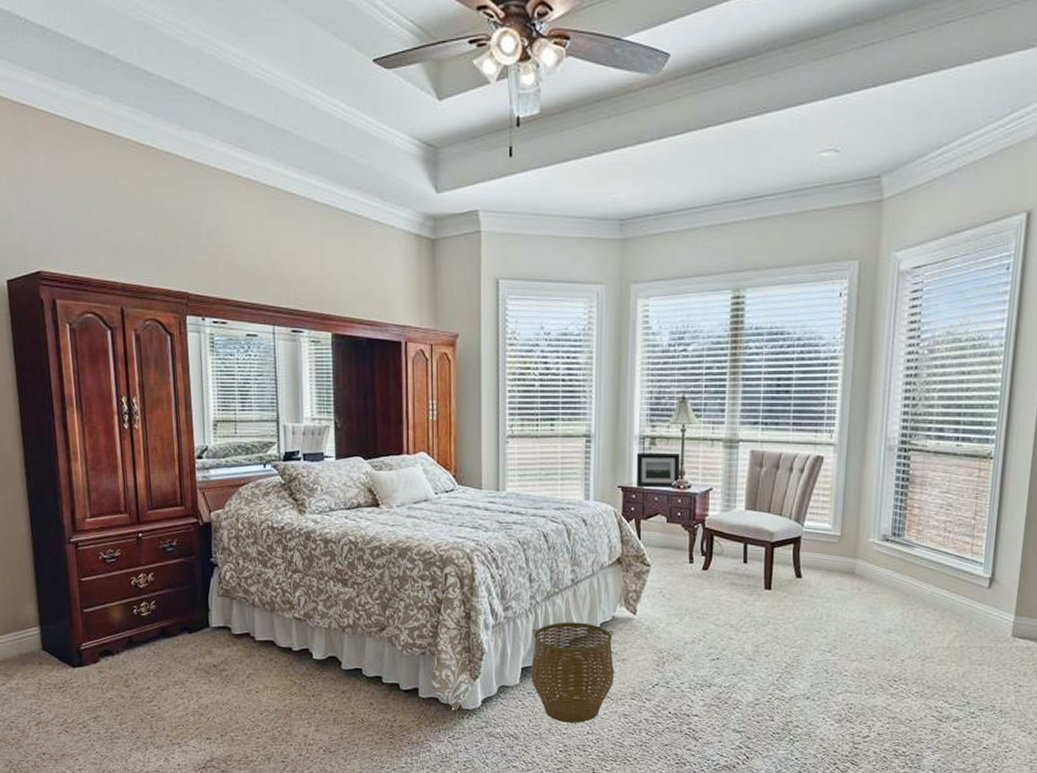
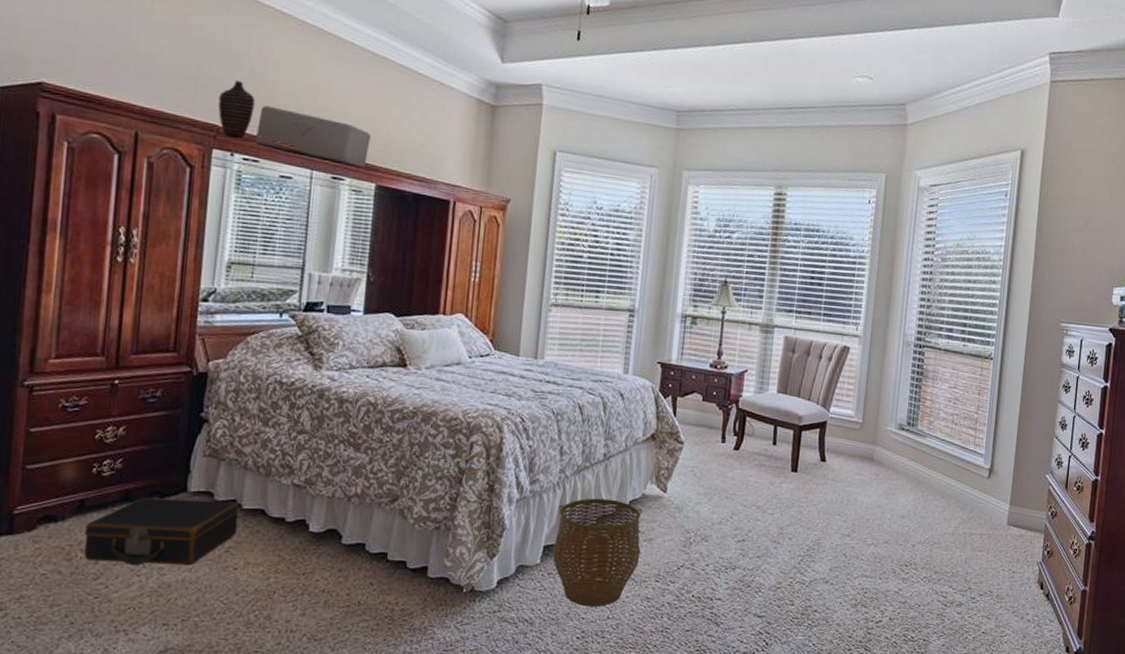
suitcase: none [135,633,254,690] -> present [83,497,240,565]
decorative vase: none [184,247,216,304] -> present [218,81,255,140]
decorative box: none [220,268,322,319] -> present [254,105,371,169]
picture frame: present [636,453,681,489] -> none [675,331,719,368]

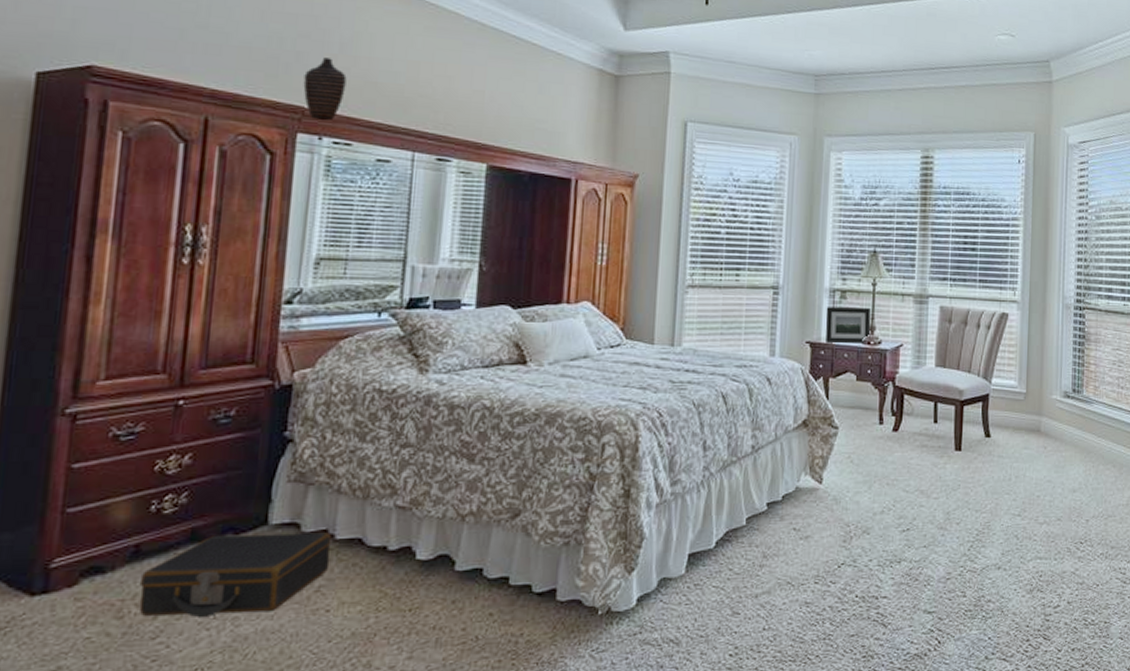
decorative box: present [254,105,371,169] -> none [346,83,481,148]
basket: present [552,498,642,607] -> none [698,495,797,618]
picture frame: none [675,331,719,368] -> present [825,307,871,345]

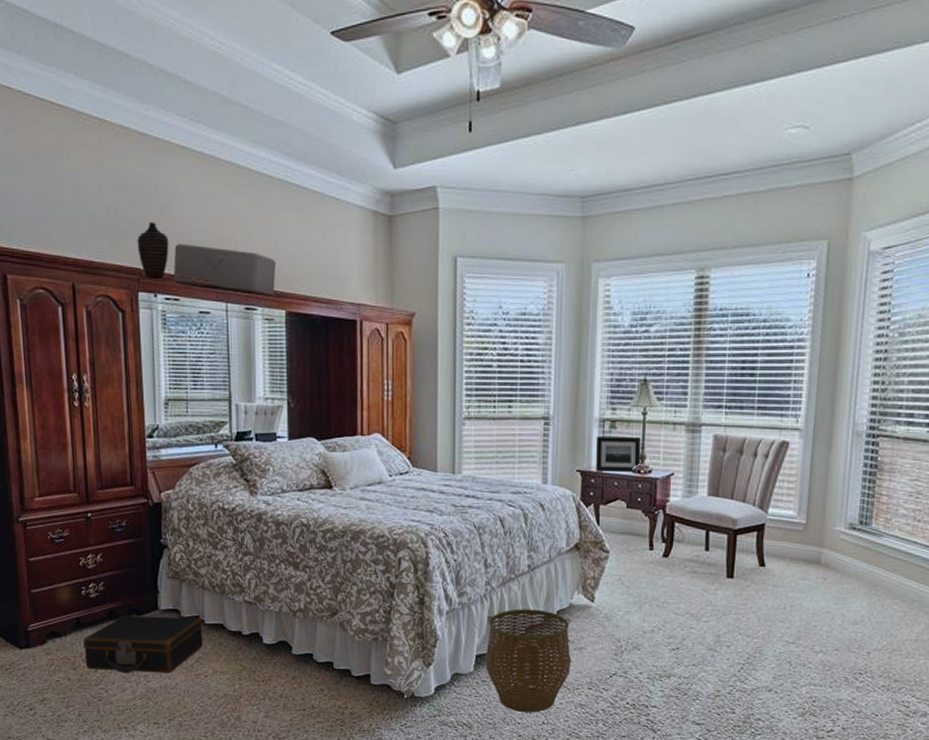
decorative box: none [346,83,481,148] -> present [173,244,276,296]
basket: none [698,495,797,618] -> present [484,609,572,712]

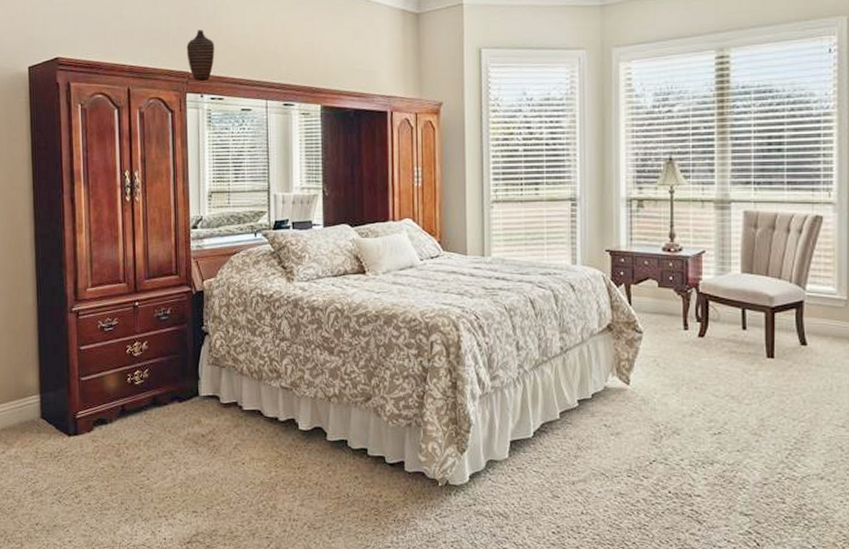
suitcase: present [82,615,204,673] -> none [127,402,241,460]
decorative box: present [173,244,276,296] -> none [218,48,312,93]
basket: present [484,609,572,712] -> none [519,392,609,502]
picture frame: present [595,437,641,473] -> none [624,216,671,252]

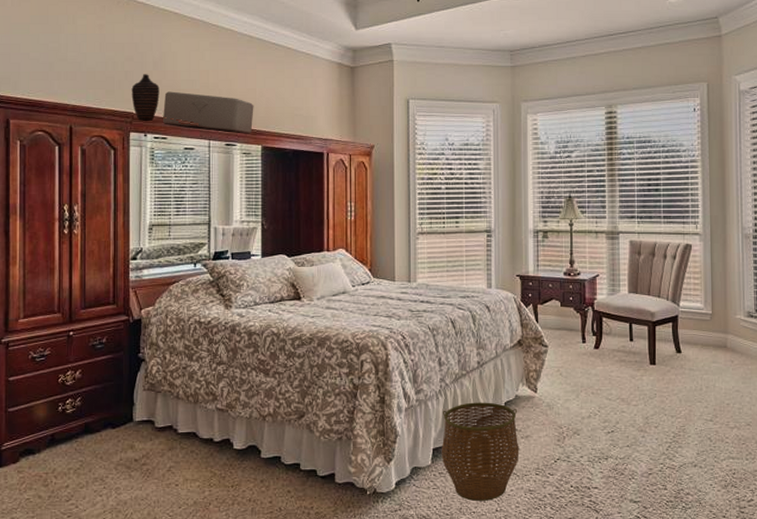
decorative box: none [218,48,312,93] -> present [162,91,254,134]
basket: none [519,392,609,502] -> present [441,402,520,501]

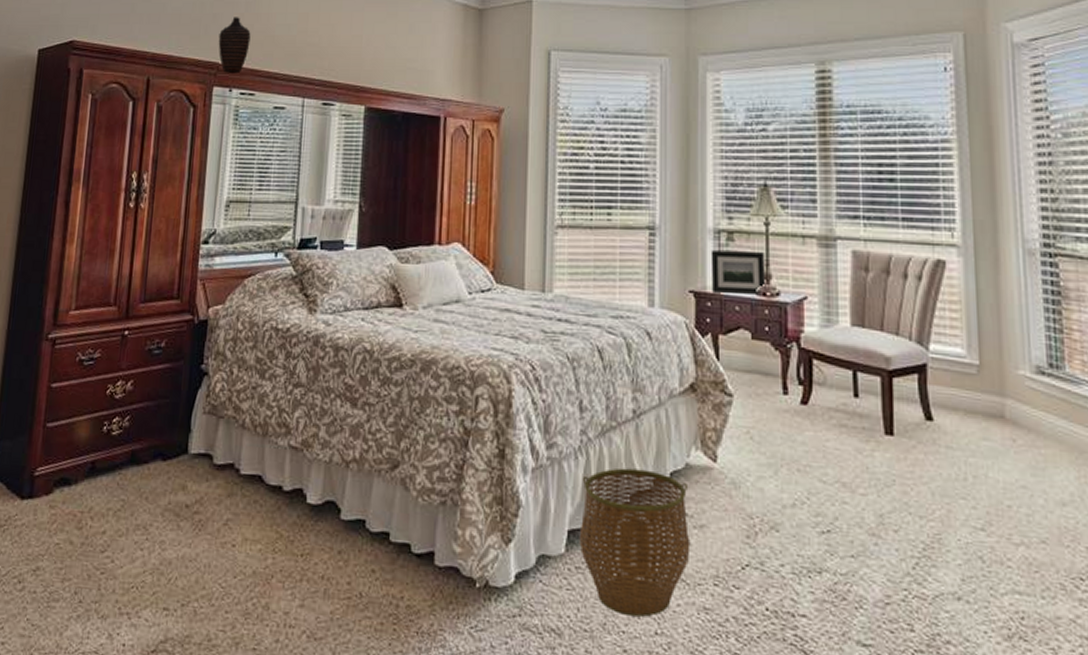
decorative box: present [162,91,254,134] -> none [250,38,359,91]
picture frame: none [531,245,571,276] -> present [710,251,766,296]

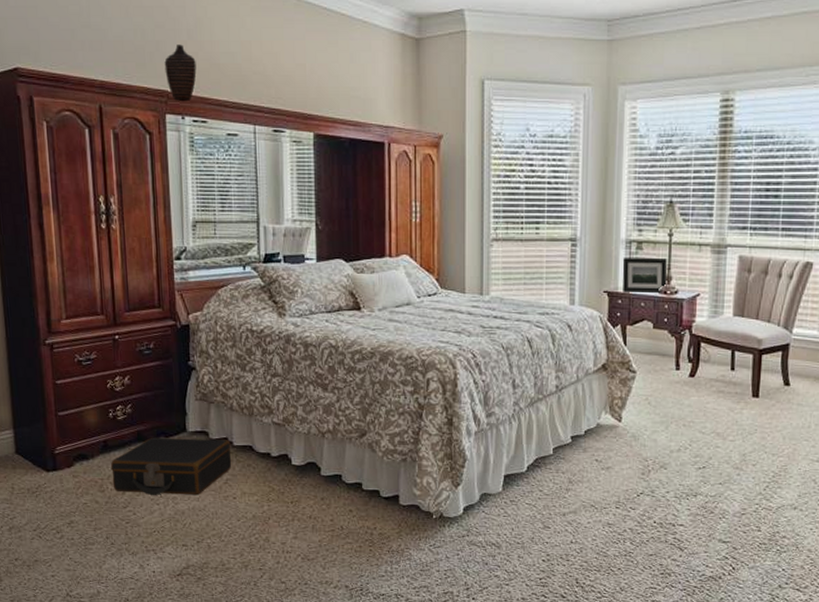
suitcase: none [93,459,238,539] -> present [110,437,232,495]
basket: present [579,468,691,617] -> none [513,429,599,532]

